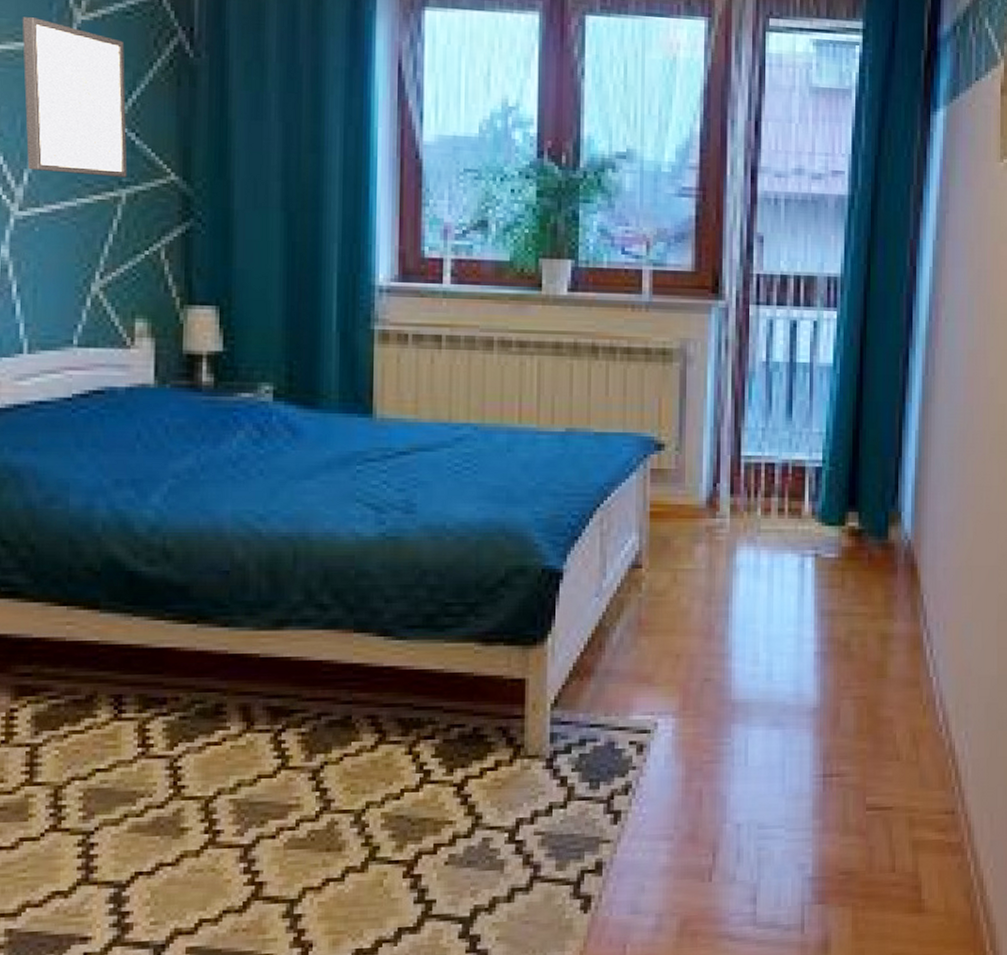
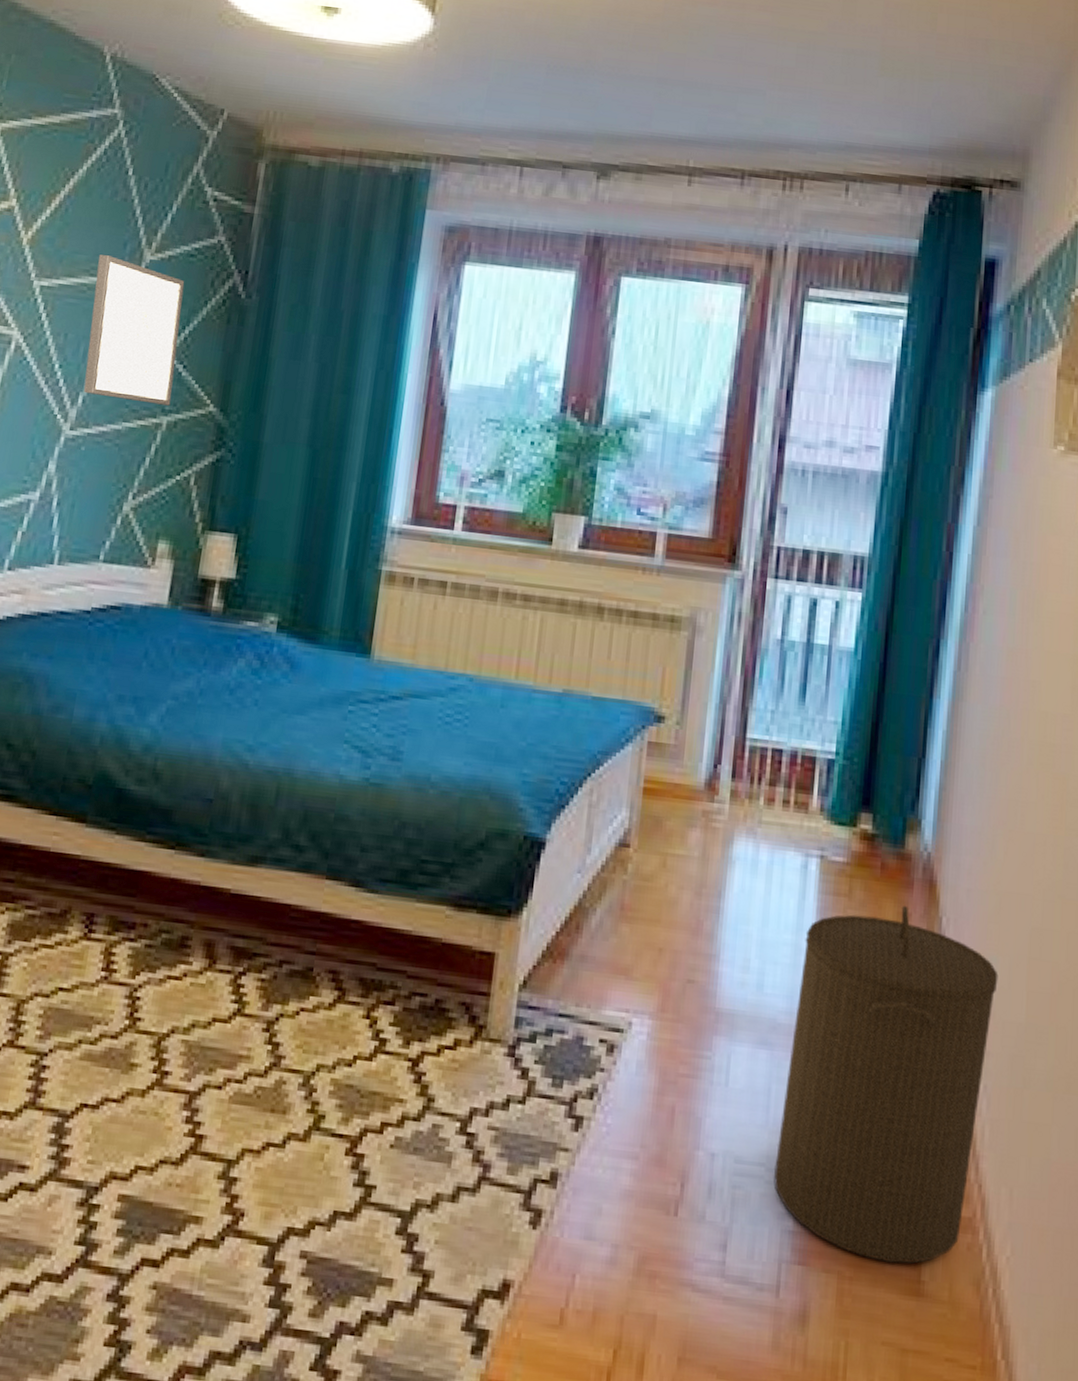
laundry hamper: none [793,588,973,890] -> present [774,905,999,1264]

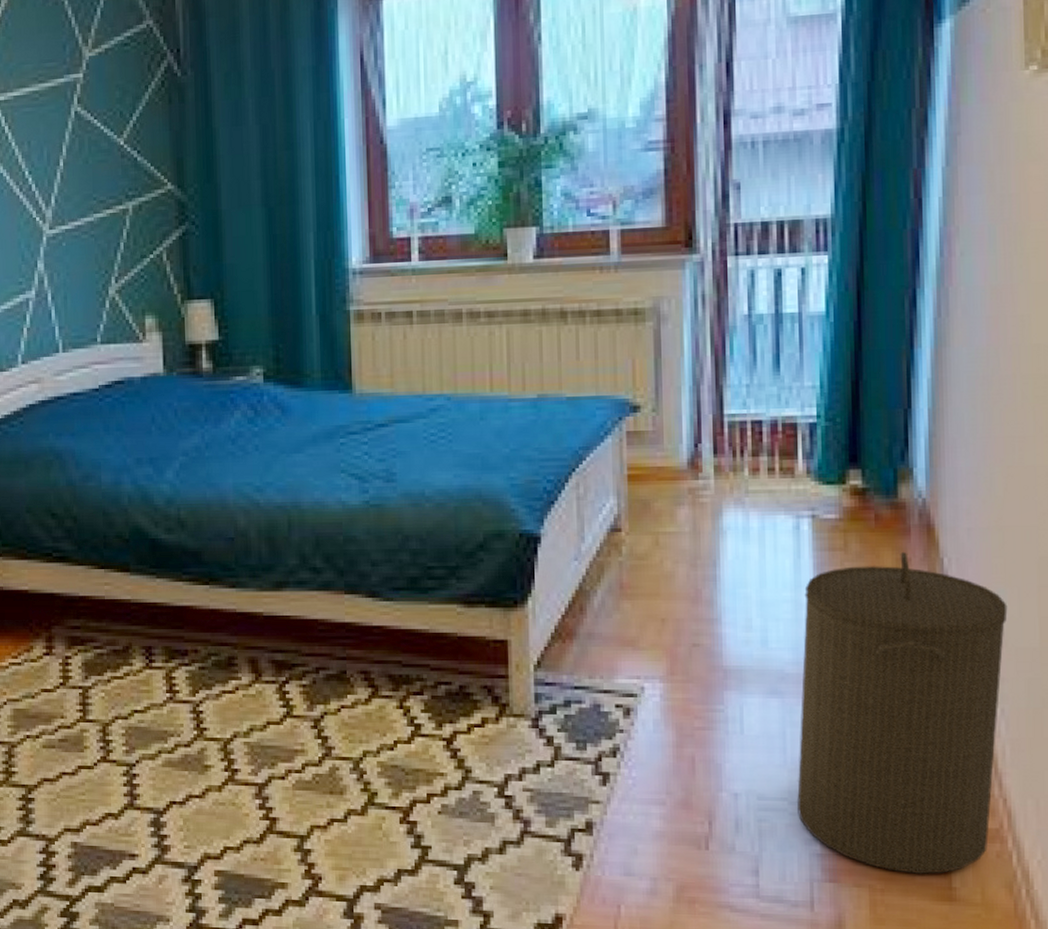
wall art: present [83,255,185,406] -> none [43,60,132,193]

